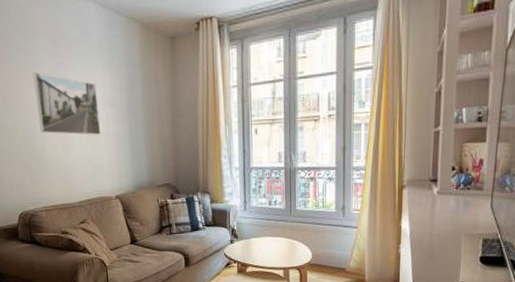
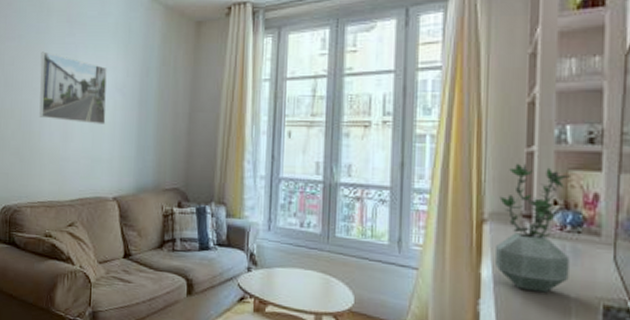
potted plant: none [410,140,464,235] -> present [494,163,570,293]

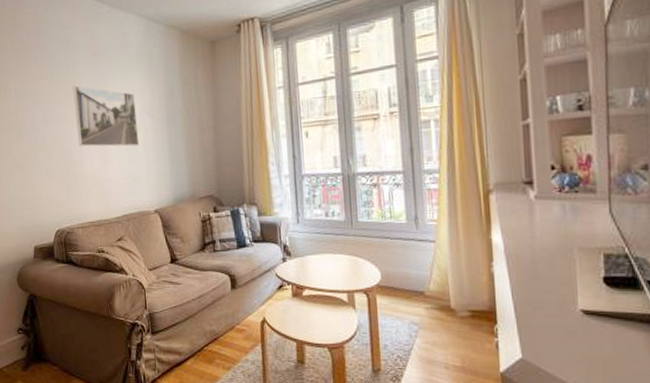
potted plant: present [494,163,570,293] -> none [502,135,571,249]

